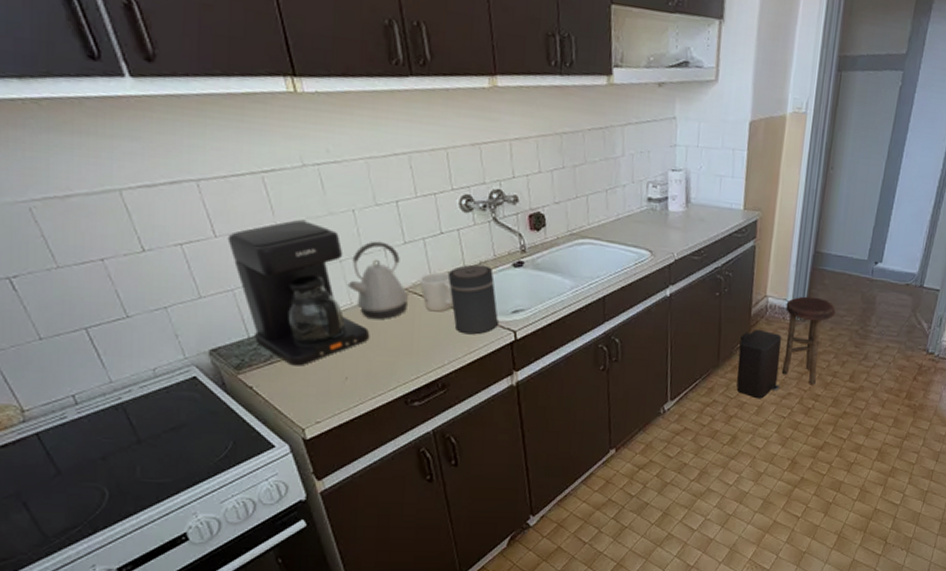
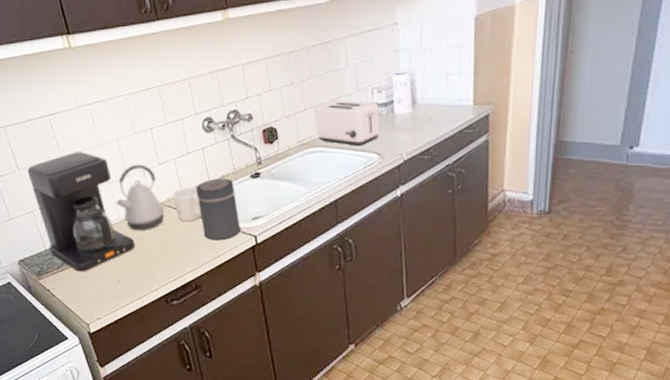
toaster: none [587,190,654,241] -> present [316,100,380,146]
pedal bin: present [736,329,782,399] -> none [476,224,526,296]
stool: present [781,296,836,385] -> none [525,188,585,281]

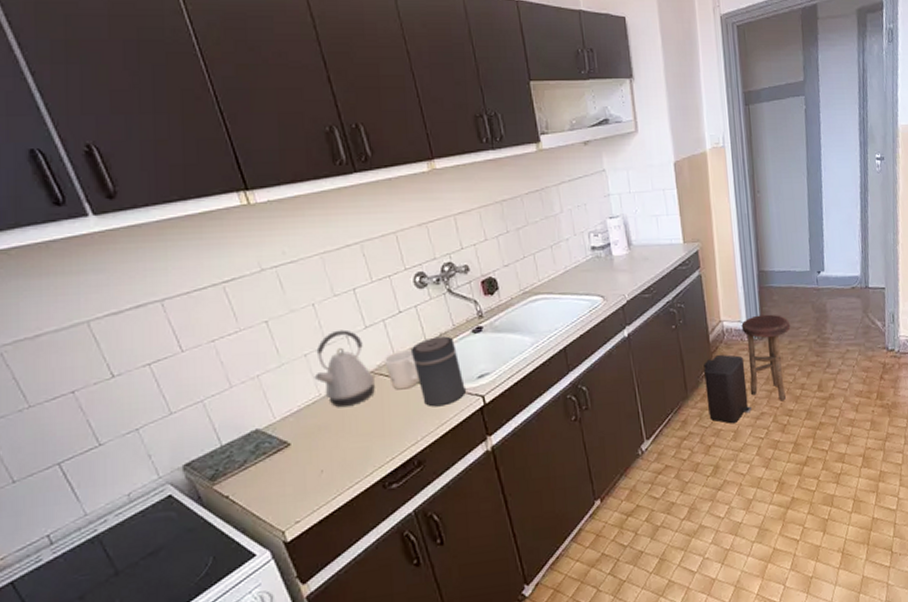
coffee maker: present [27,152,136,272] -> none [194,322,341,468]
toaster: present [316,100,380,146] -> none [535,245,600,290]
pedal bin: none [476,224,526,296] -> present [703,354,753,424]
stool: none [525,188,585,281] -> present [741,314,791,402]

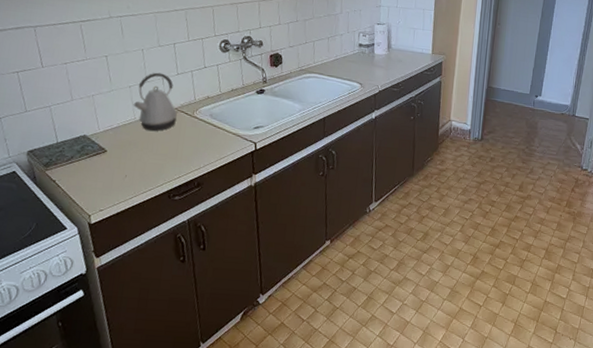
mug: present [383,349,420,390] -> none [186,96,211,127]
cylinder: present [410,336,466,407] -> none [207,91,244,145]
pedal bin: present [703,354,753,424] -> none [427,146,464,203]
stool: present [741,314,791,402] -> none [463,121,506,193]

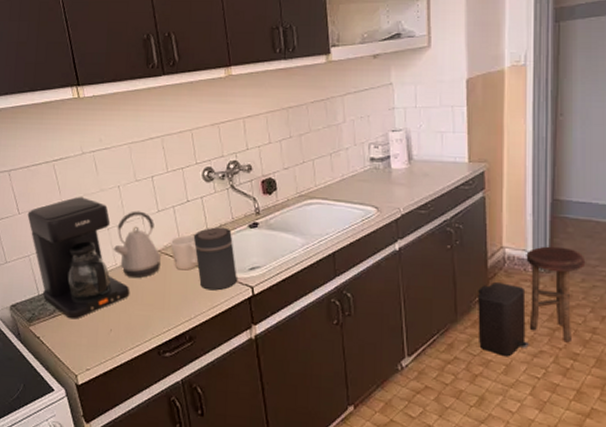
coffee maker: none [50,56,147,166] -> present [27,197,130,319]
mug: none [186,96,211,127] -> present [170,235,199,270]
cylinder: none [207,91,244,145] -> present [193,227,237,291]
pedal bin: none [427,146,464,203] -> present [478,281,530,357]
stool: none [463,121,506,193] -> present [526,246,586,343]

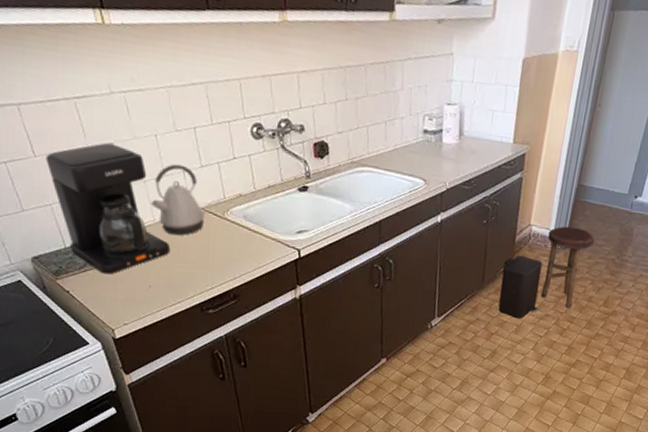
mug: present [170,235,199,270] -> none [214,193,245,230]
cylinder: present [193,227,237,291] -> none [239,187,284,252]

